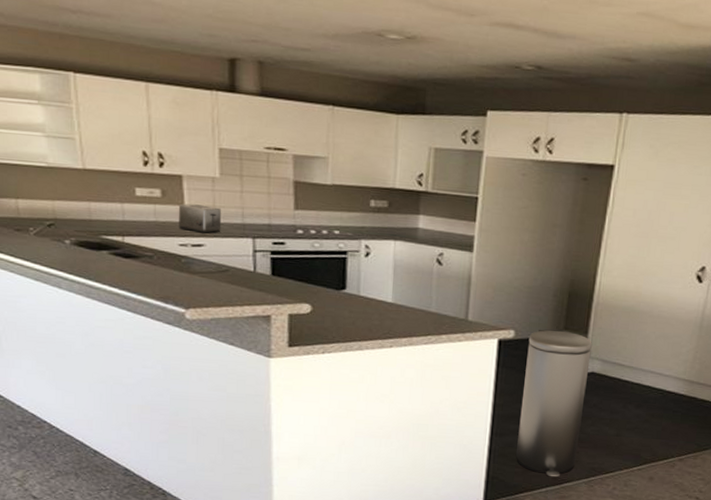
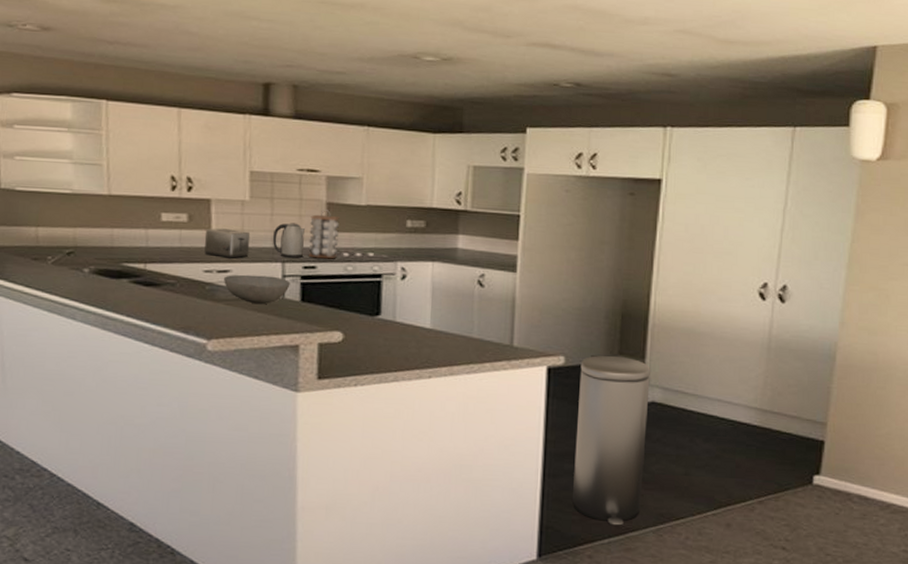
bowl: none [198,249,261,278] -> present [224,274,290,305]
kettle: none [243,200,275,235] -> present [273,223,306,259]
spice rack: none [277,188,307,236] -> present [308,209,340,259]

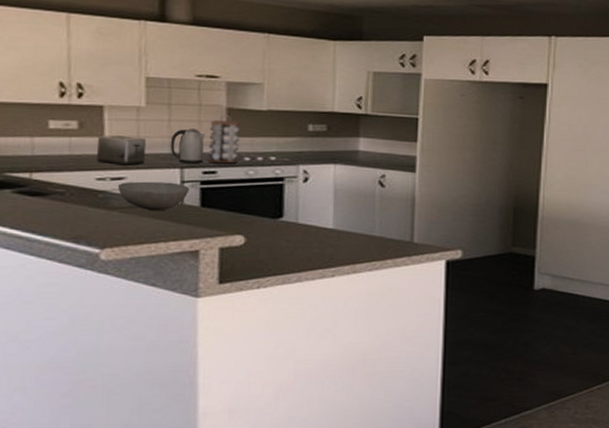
pedal bin: present [573,354,650,526] -> none [471,247,541,406]

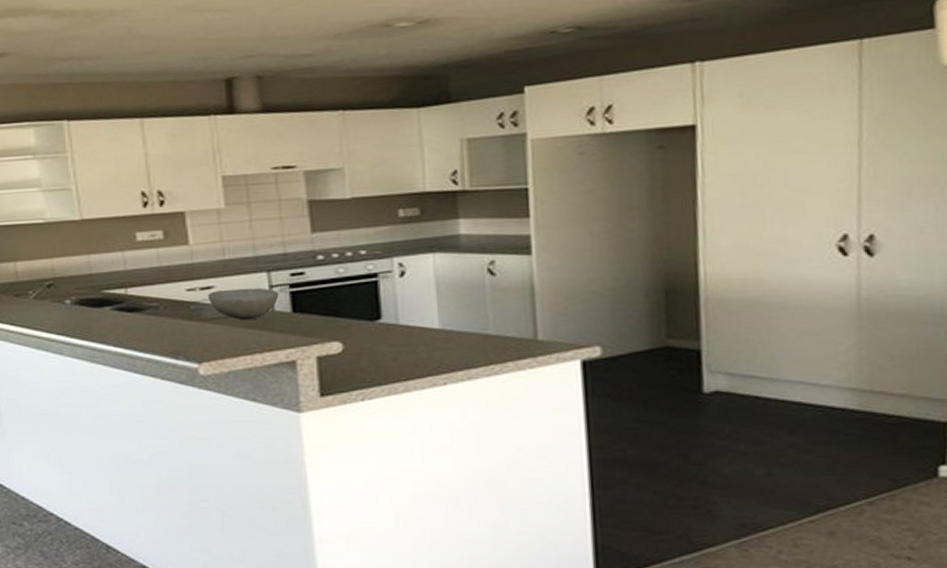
toaster: present [96,134,147,166] -> none [183,240,231,274]
kettle: present [171,128,205,164] -> none [255,227,290,266]
spice rack: present [208,115,240,164] -> none [292,208,326,263]

